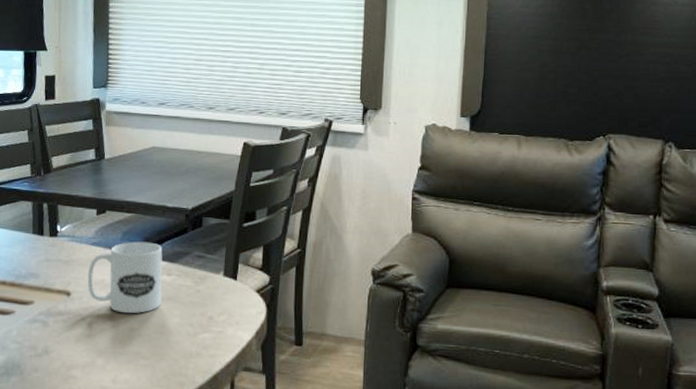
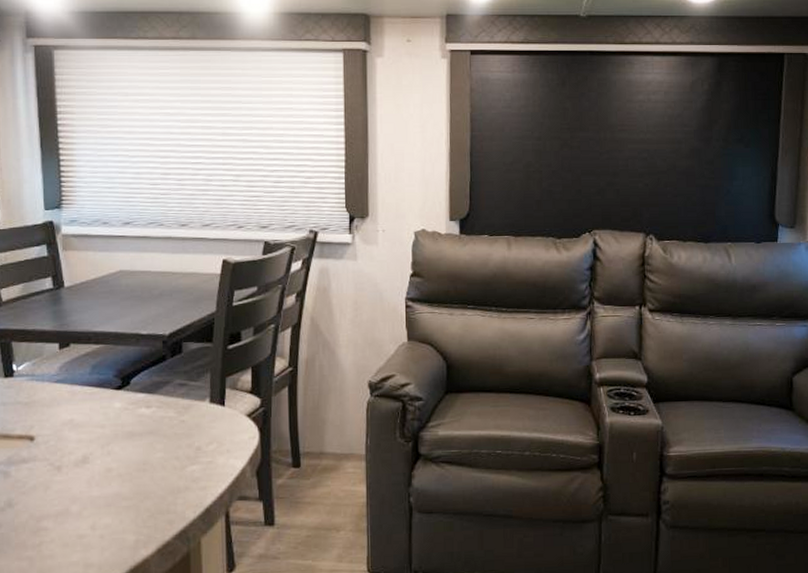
mug: present [87,241,163,314] -> none [53,374,141,454]

